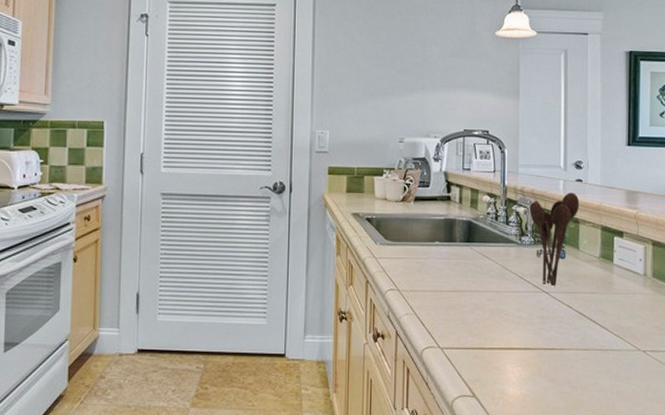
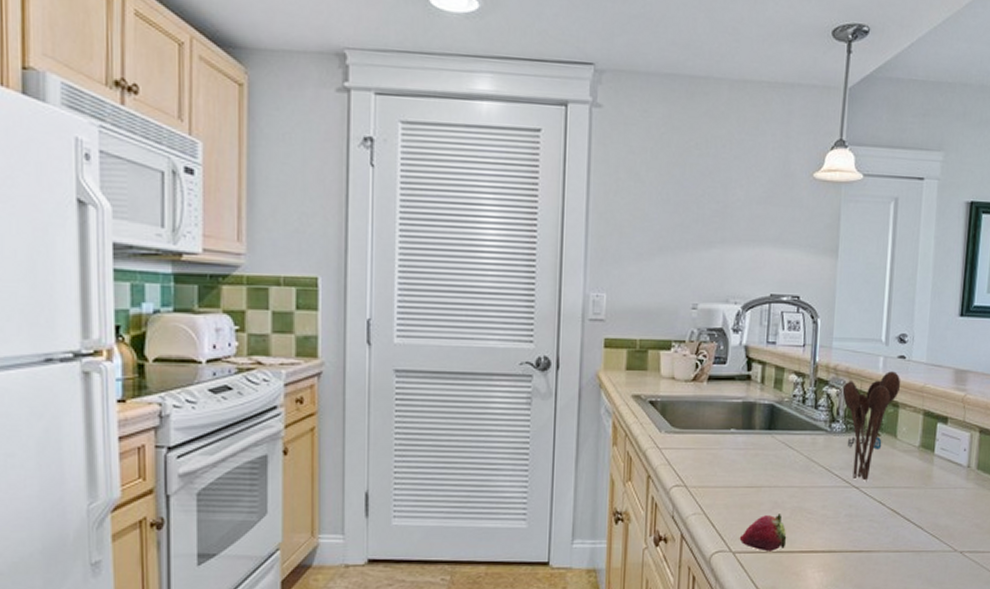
fruit: none [446,315,487,348] -> present [739,514,787,552]

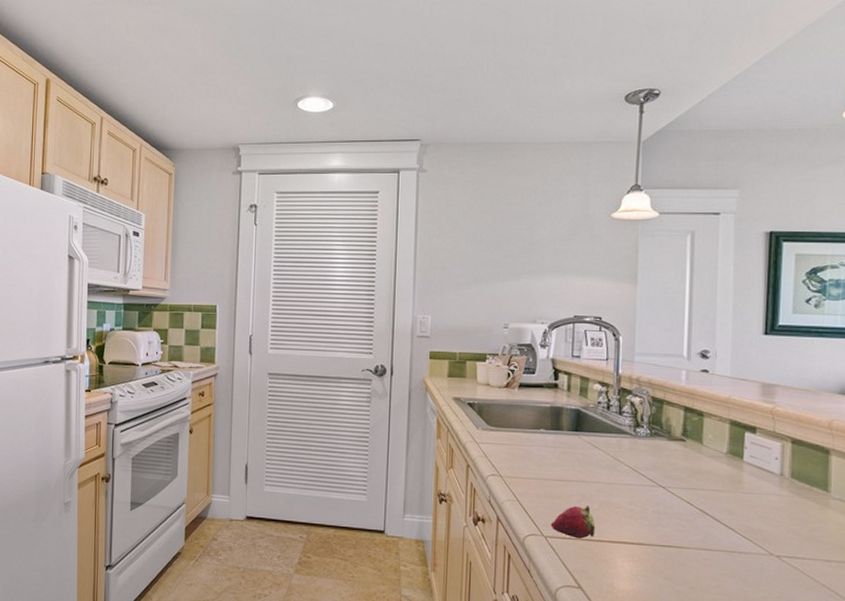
utensil holder: present [842,371,901,481] -> none [645,383,705,482]

